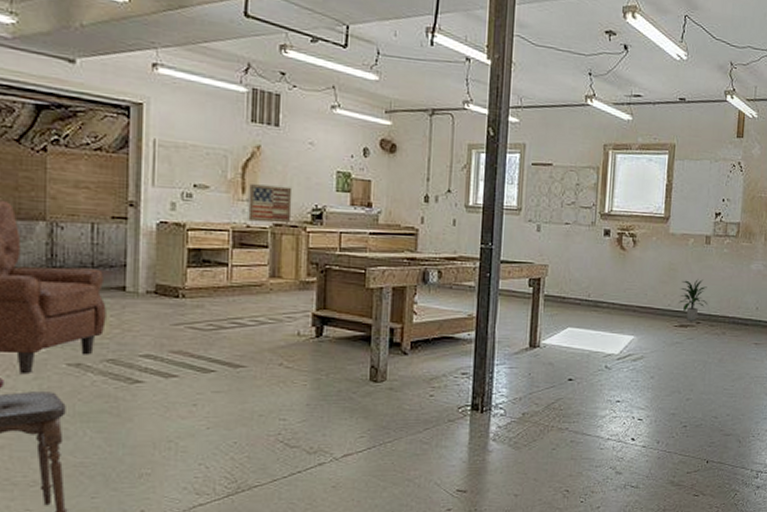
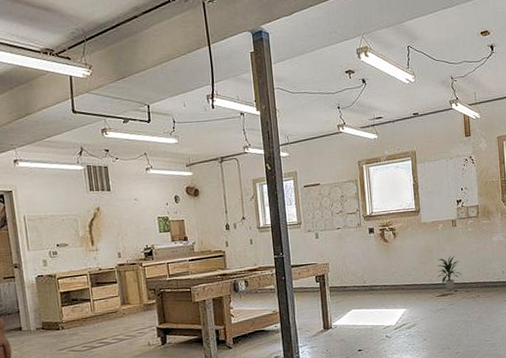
wall art: present [248,184,293,224] -> none [96,235,131,266]

